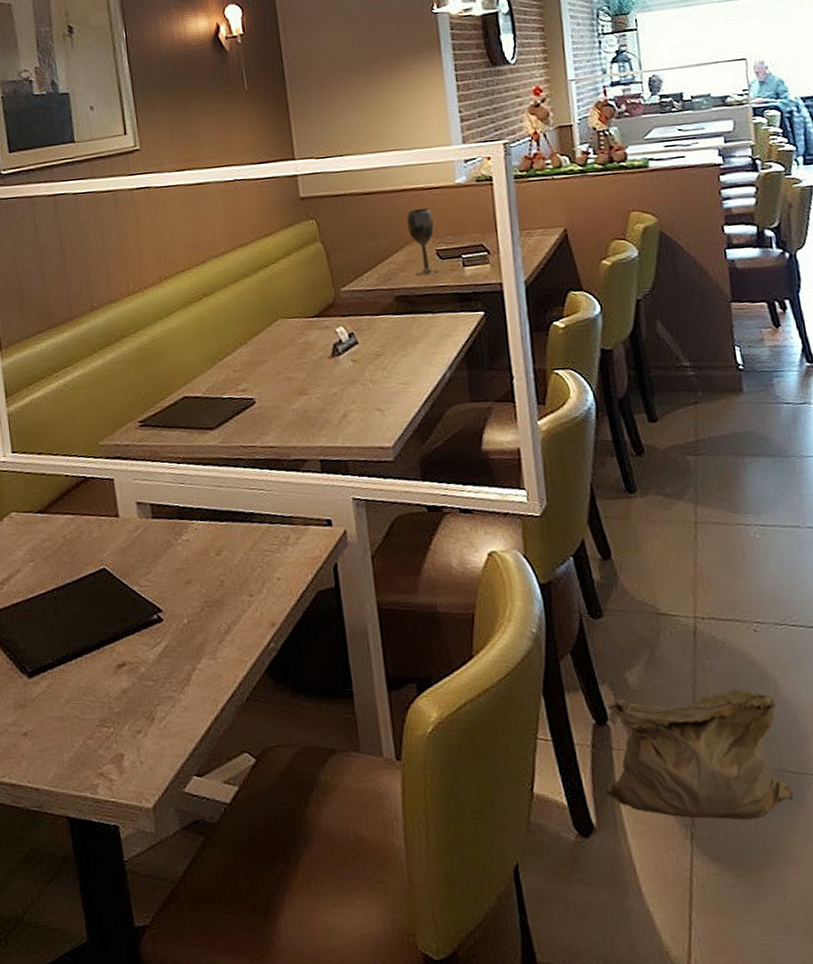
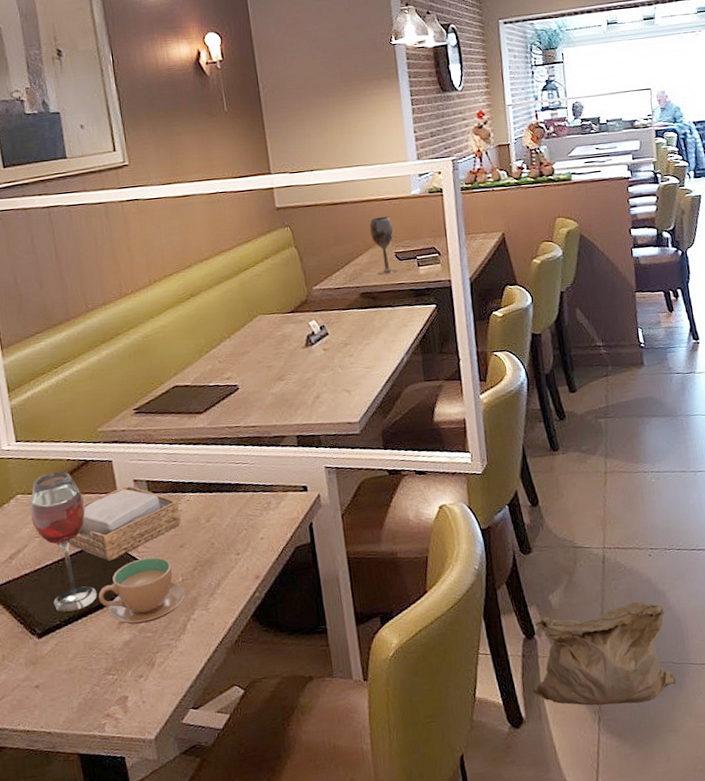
wineglass: none [24,488,94,650] -> present [29,471,98,612]
napkin holder: none [64,508,188,595] -> present [69,485,181,562]
cup: none [95,592,191,670] -> present [99,556,186,625]

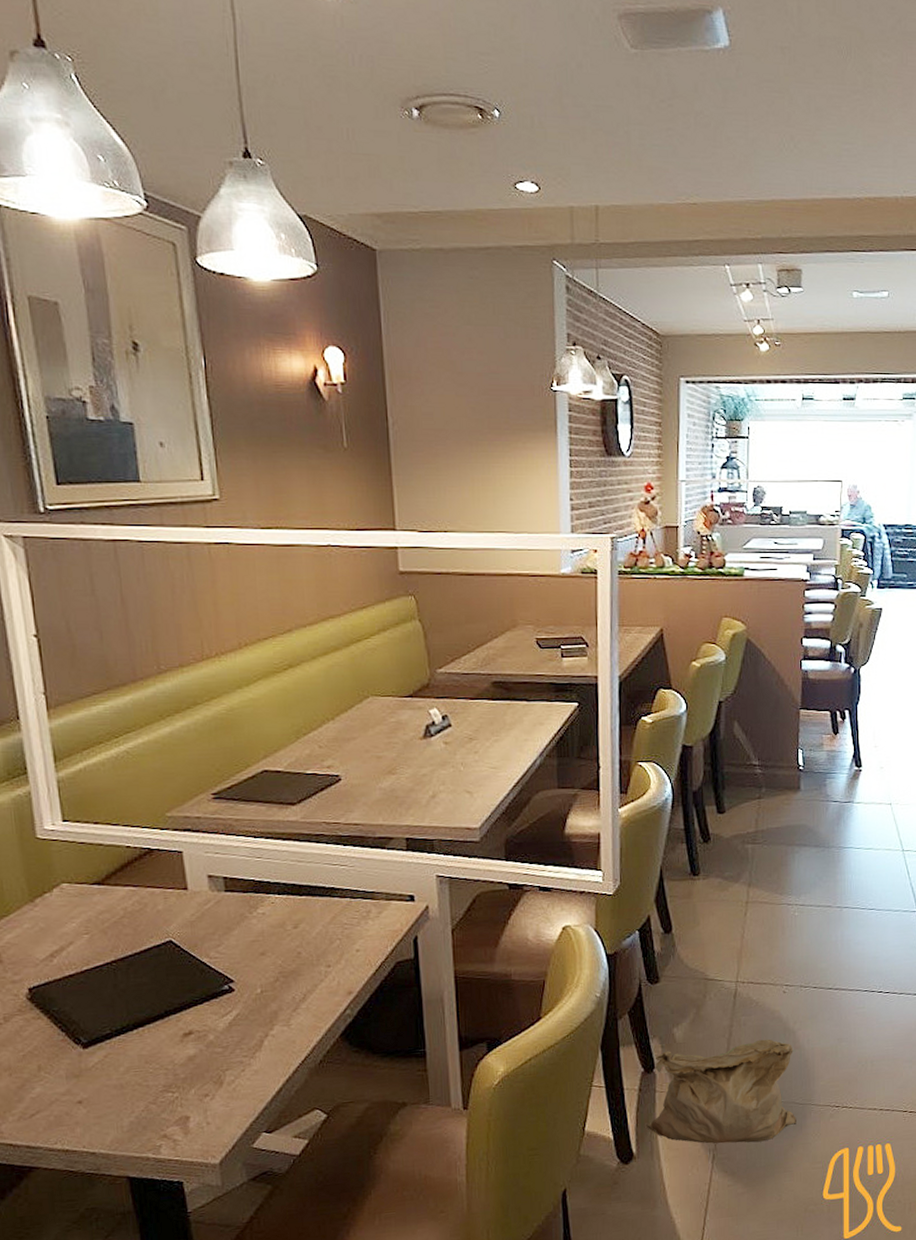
wineglass: present [29,471,98,612] -> none [77,859,158,1020]
napkin holder: present [69,485,181,562] -> none [125,881,263,966]
cup: present [99,556,186,625] -> none [159,964,264,1038]
wine glass: present [369,216,399,276] -> none [508,596,539,664]

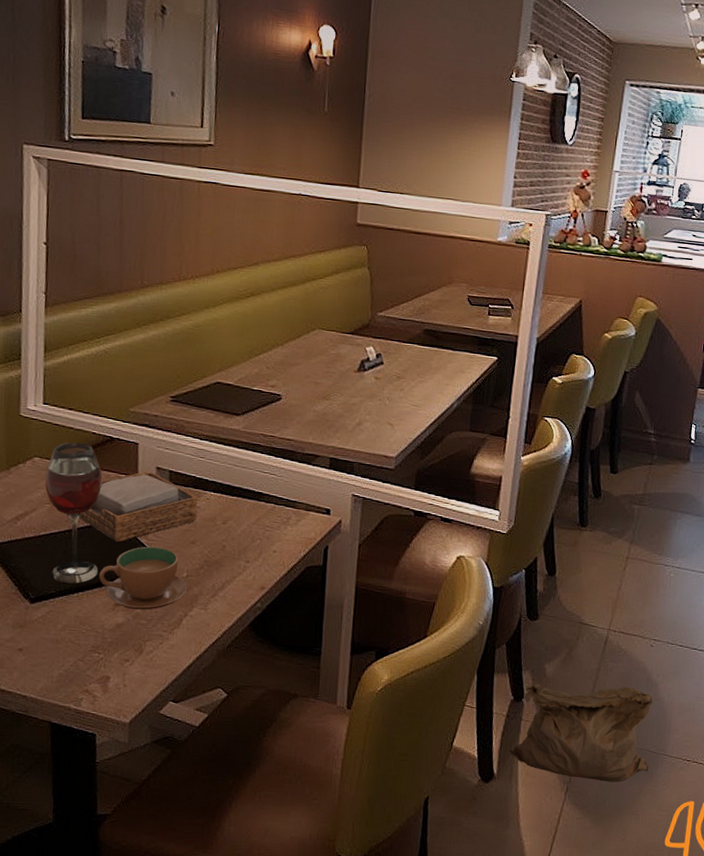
wineglass: none [77,859,158,1020] -> present [45,442,103,584]
napkin holder: none [125,881,263,966] -> present [79,471,198,543]
cup: none [159,964,264,1038] -> present [99,546,188,610]

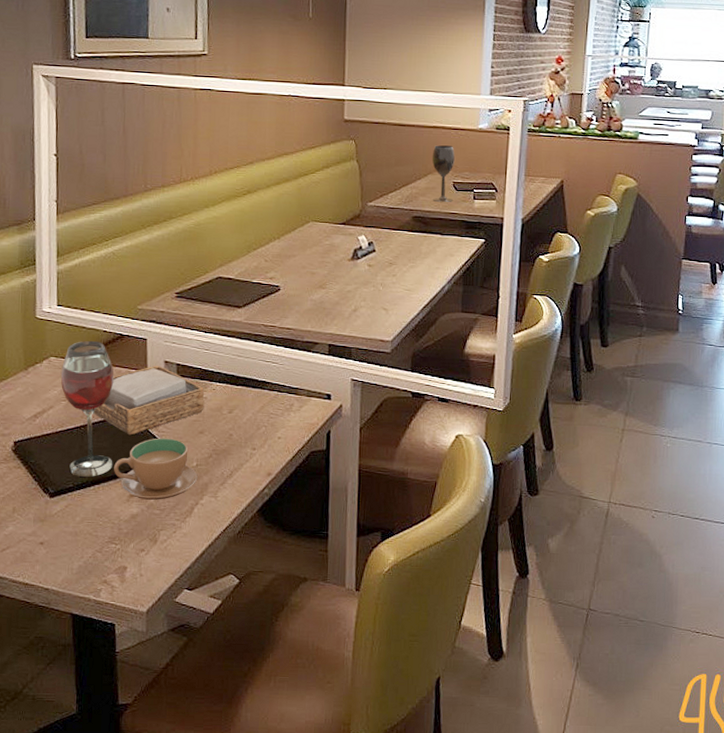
wine glass: none [445,256,472,317] -> present [431,145,456,203]
bag: present [508,684,654,783] -> none [516,559,659,657]

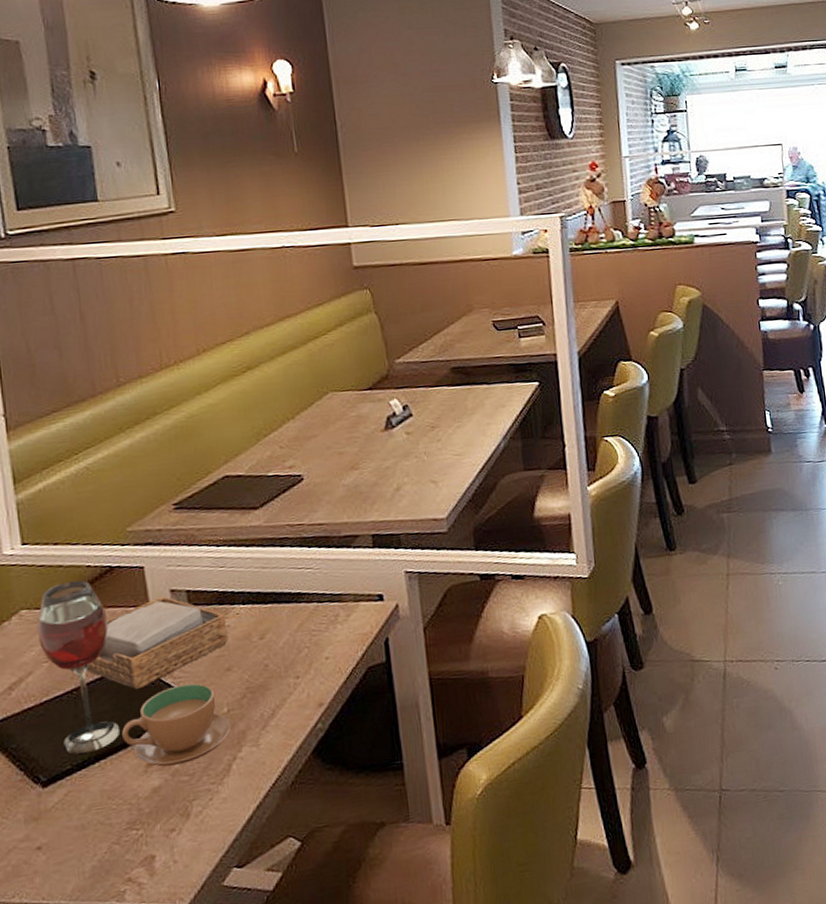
wine glass: present [431,145,456,203] -> none [463,280,496,348]

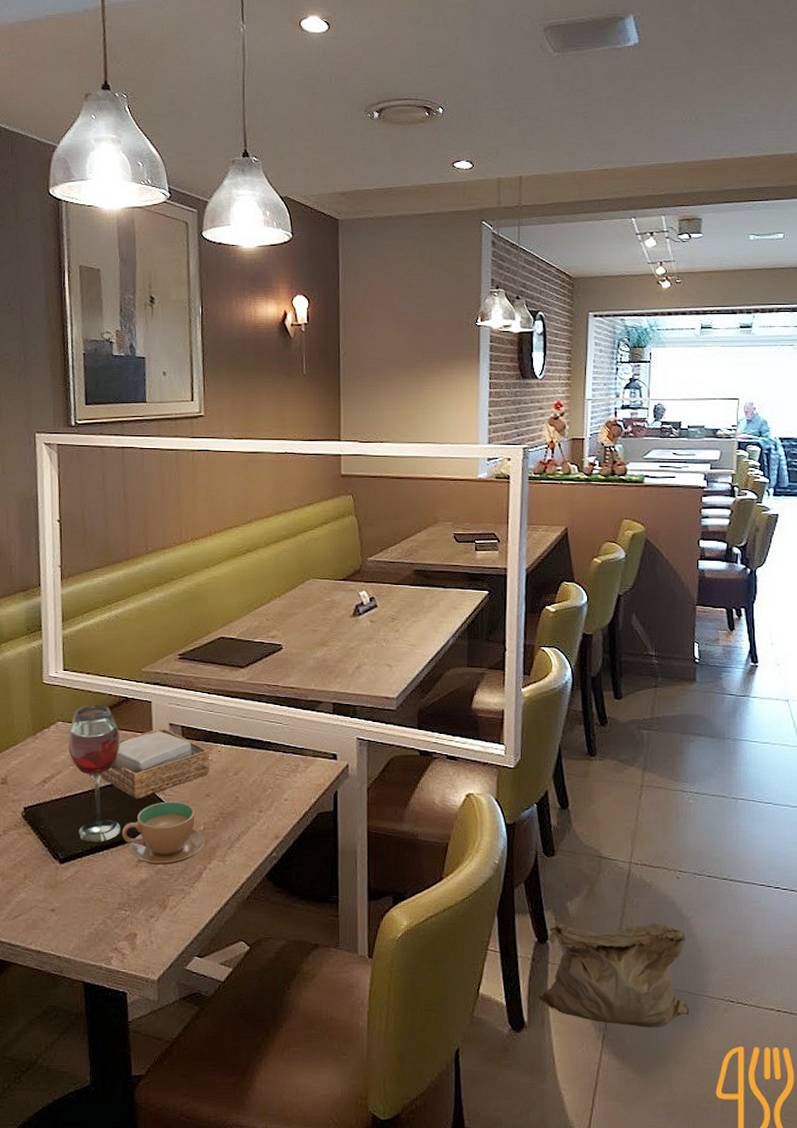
bag: none [641,721,803,844] -> present [537,923,689,1028]

